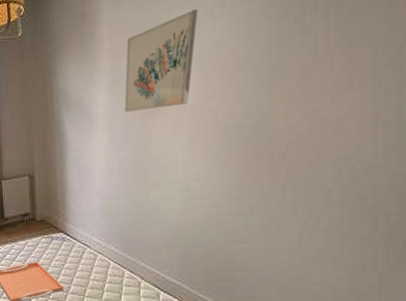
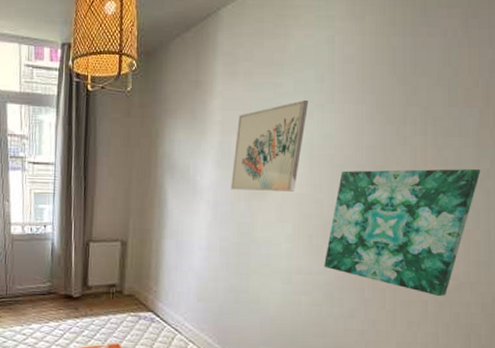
wall art: none [222,45,393,183] -> present [324,169,481,297]

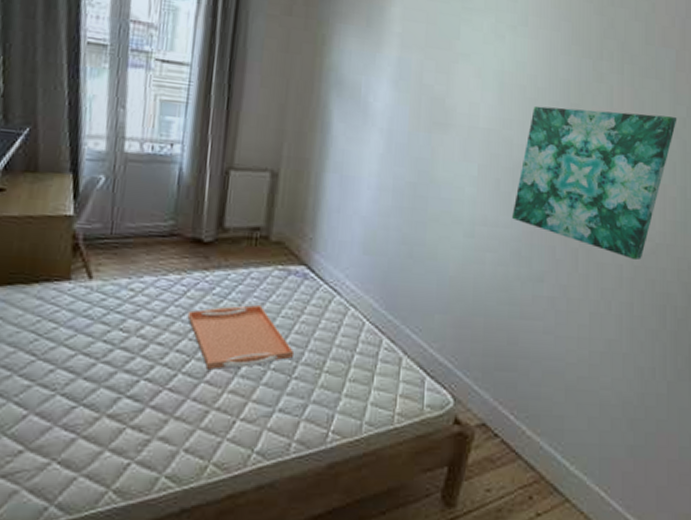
wall art: present [231,100,309,192] -> none [409,19,501,126]

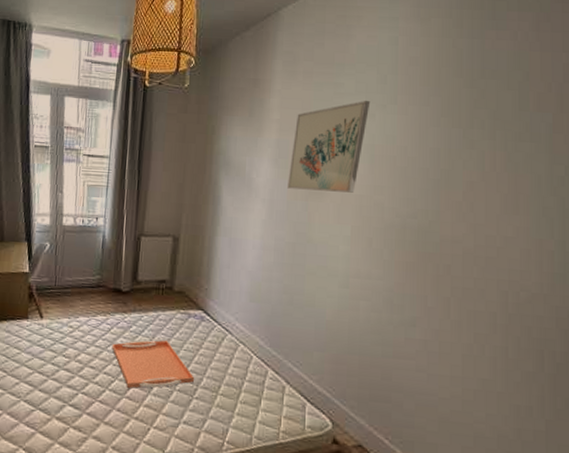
wall art: none [409,19,501,126] -> present [287,101,371,193]
wall art: present [512,105,677,261] -> none [384,173,555,309]

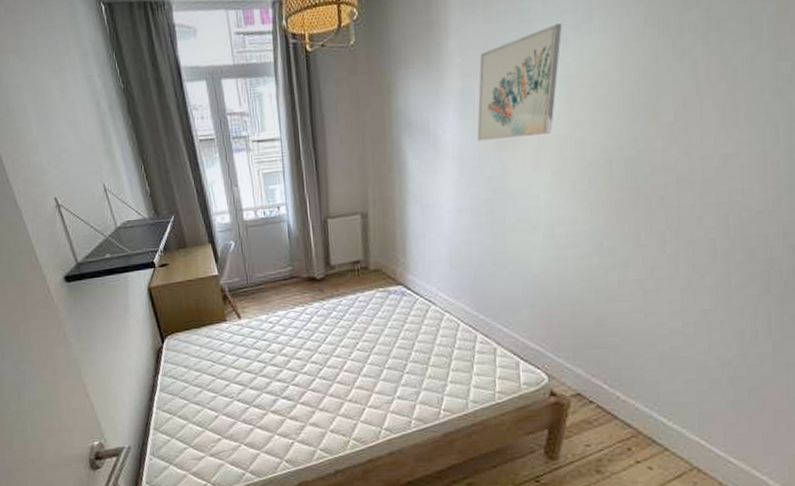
serving tray: present [112,340,194,389] -> none [315,322,402,373]

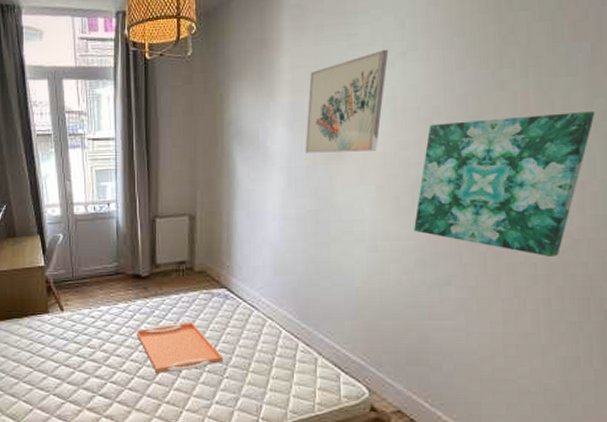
serving tray: none [315,322,402,373] -> present [136,323,223,373]
wall art: none [591,76,780,232] -> present [414,112,595,258]

